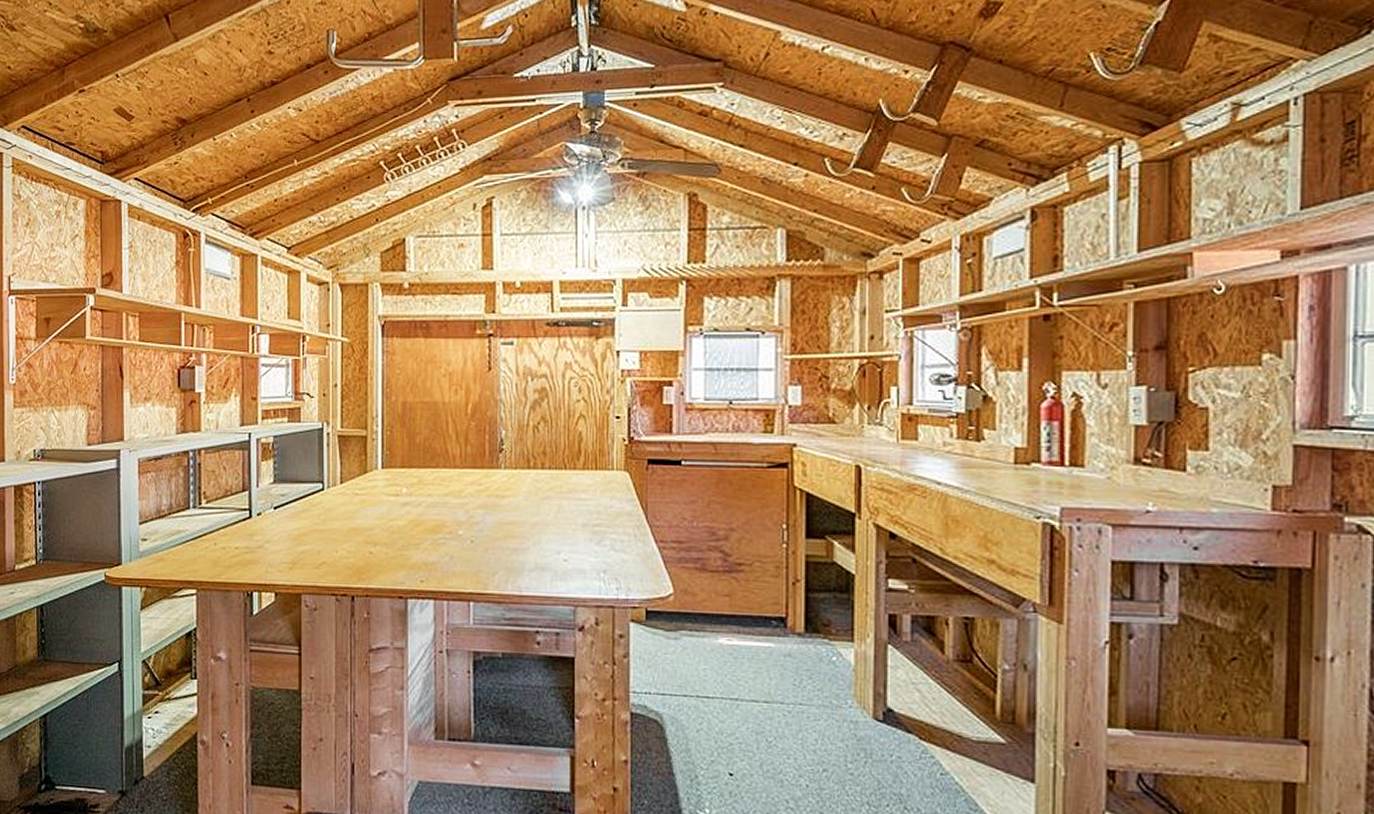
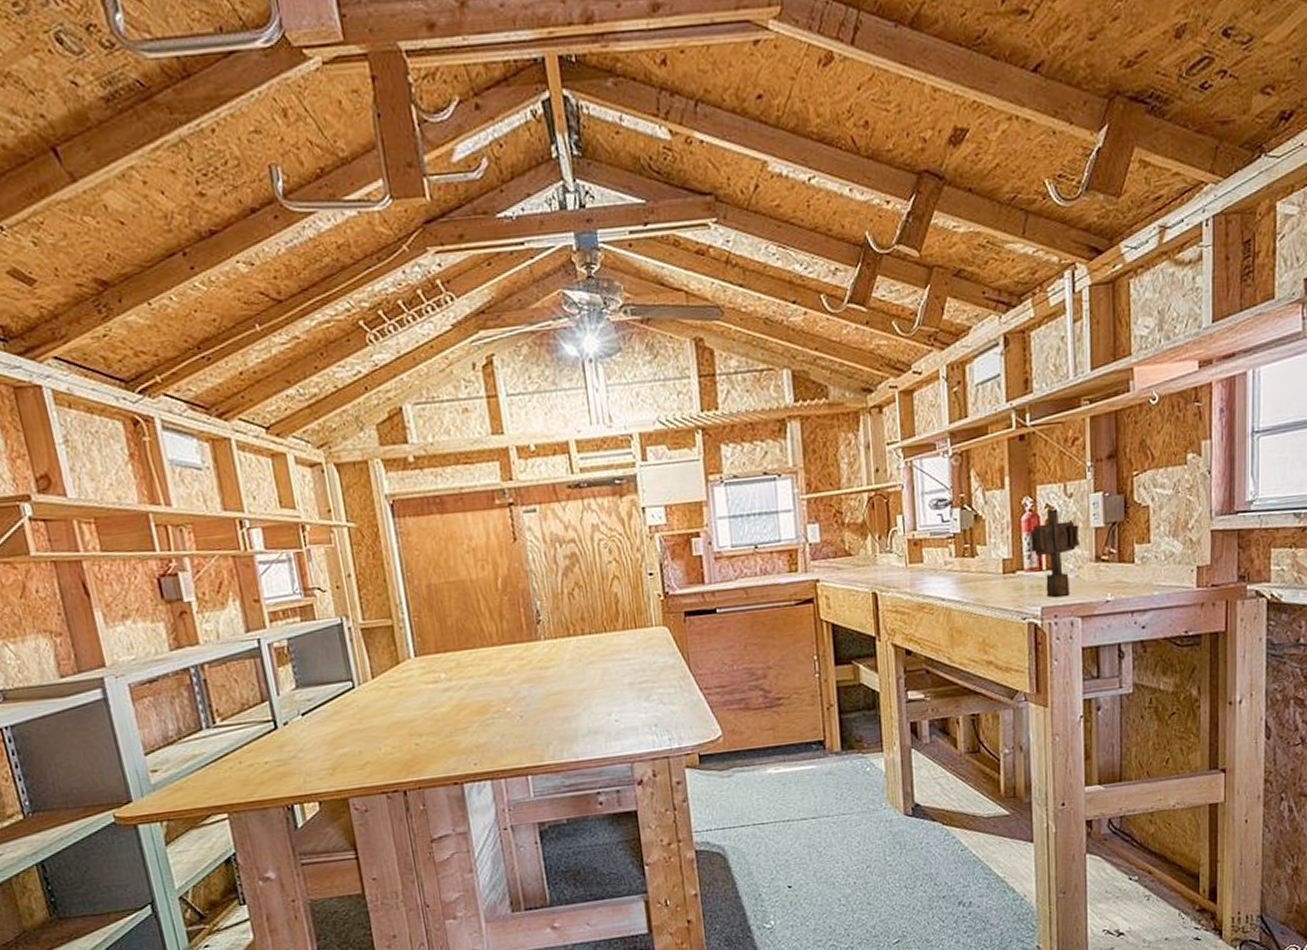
clamp: none [1050,399,1115,500] -> present [1029,508,1080,599]

